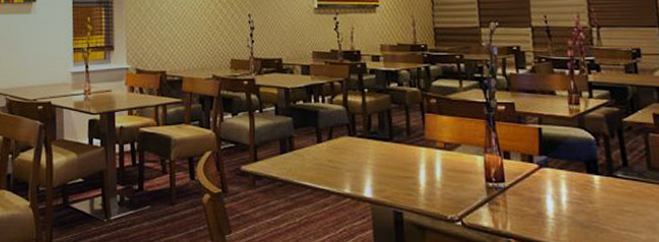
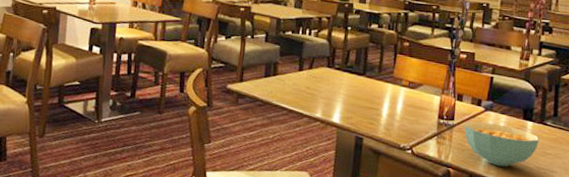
cereal bowl: none [518,181,613,232] -> present [464,121,540,167]

